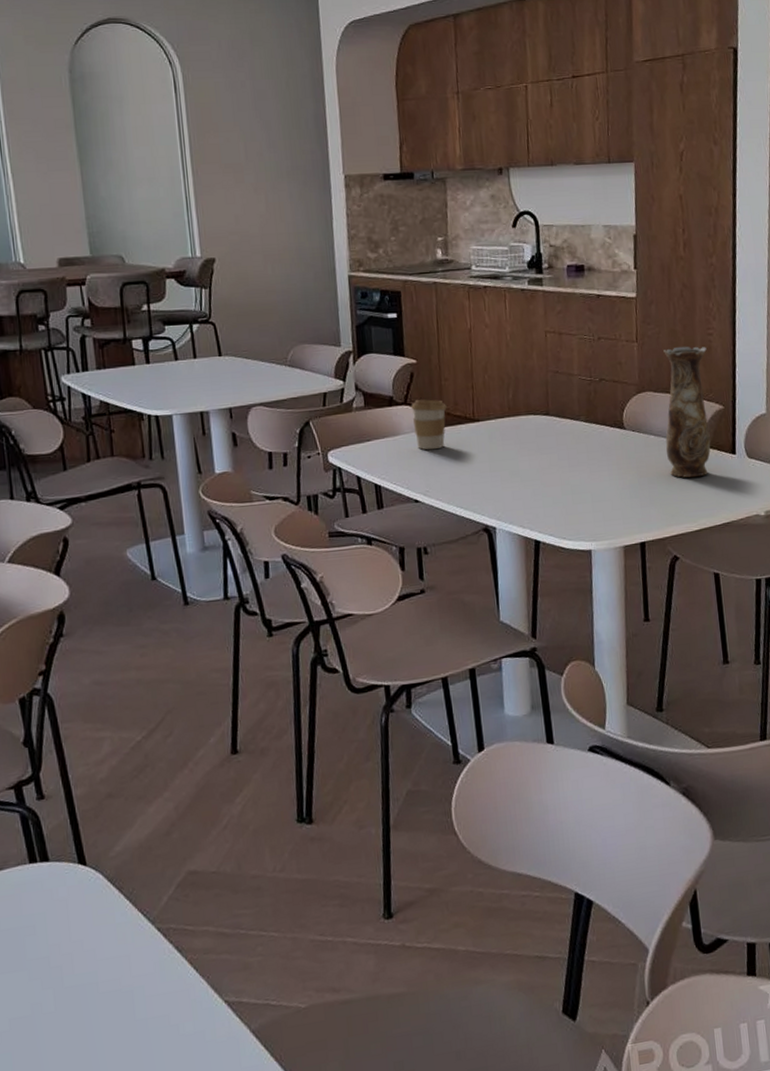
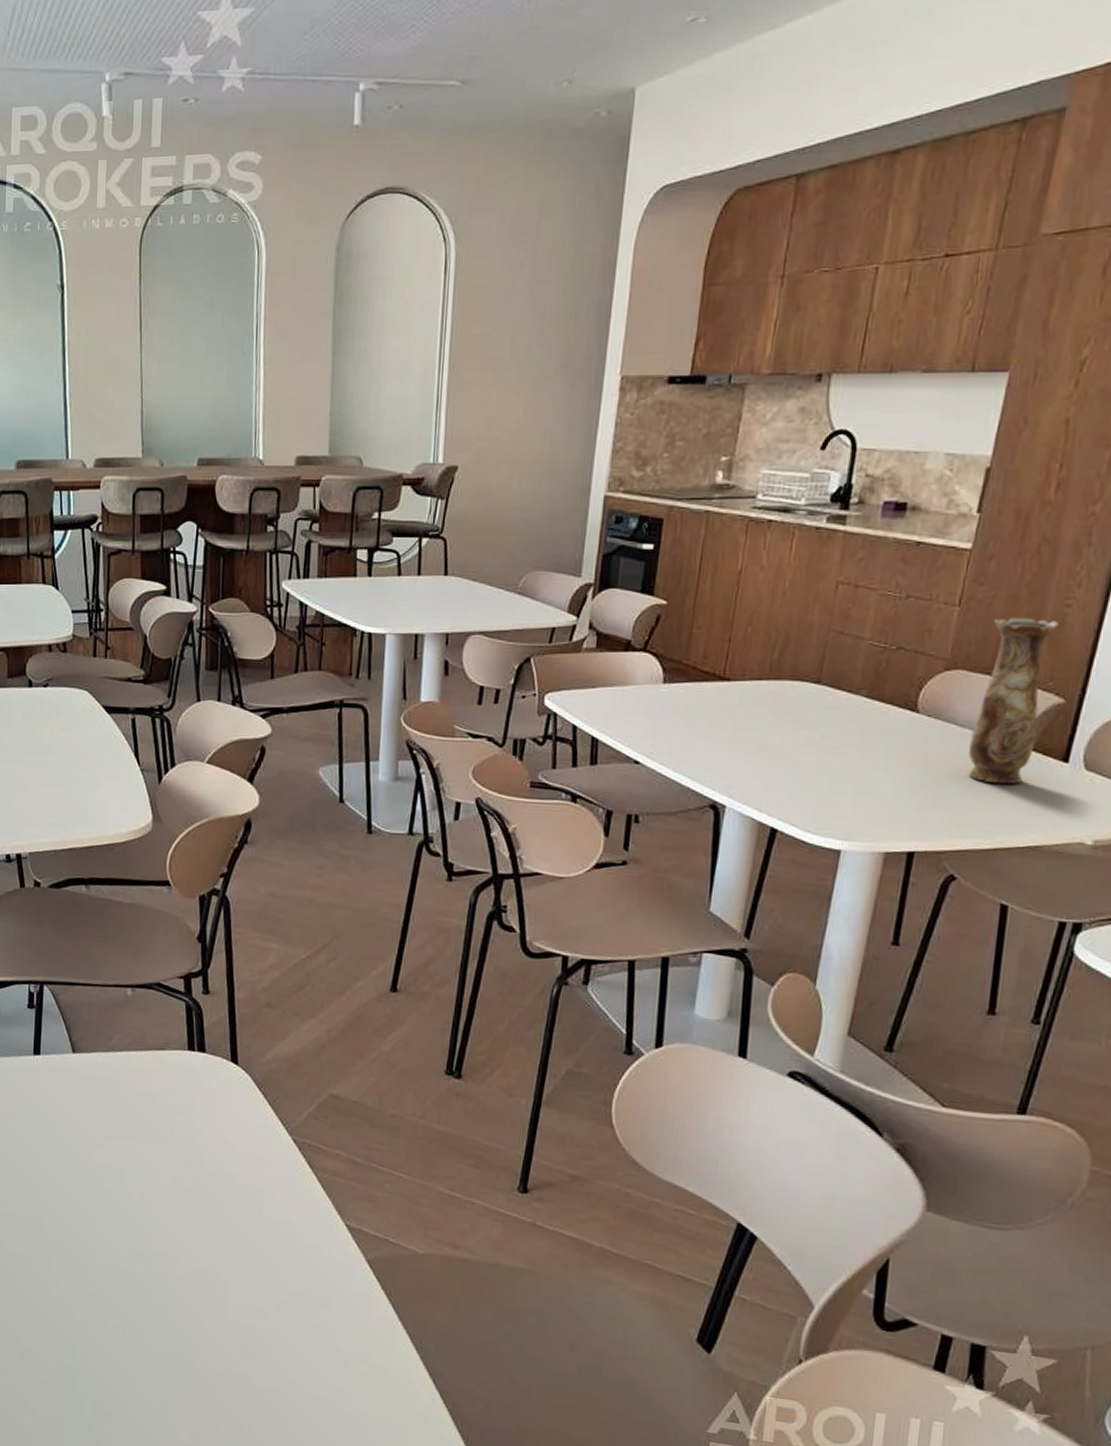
coffee cup: present [411,399,447,450] -> none [649,648,694,707]

